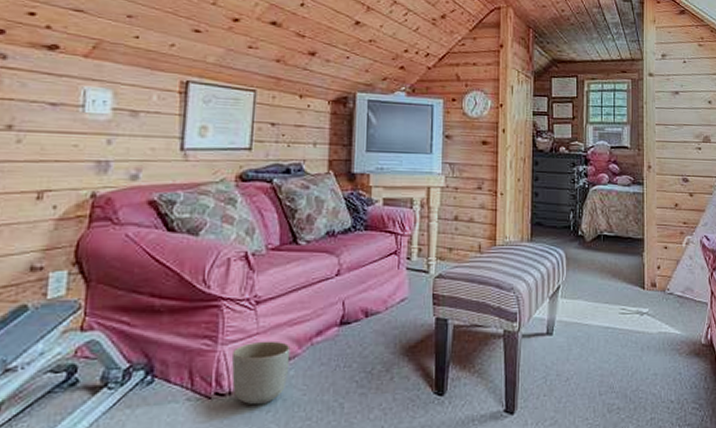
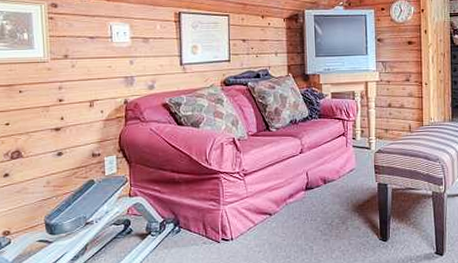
planter: present [231,341,291,405] -> none [231,202,272,247]

